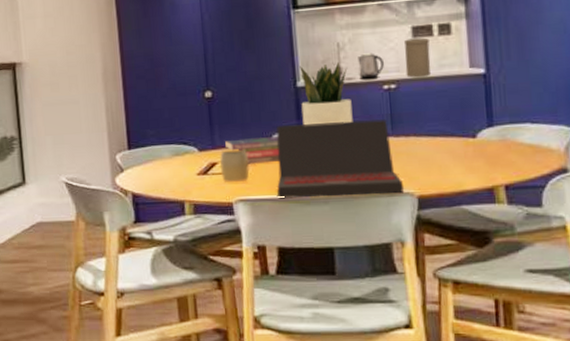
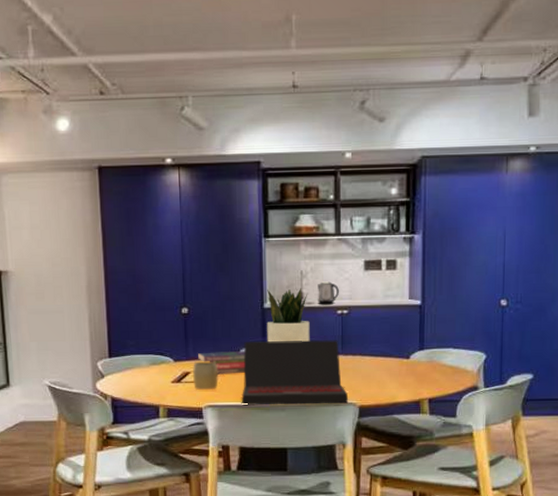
canister: present [405,37,431,78] -> none [357,271,378,305]

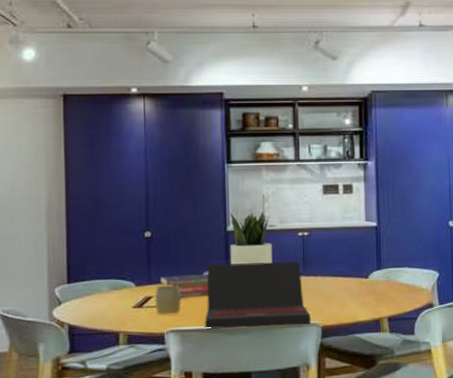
kettle: present [318,281,339,306] -> none [279,205,300,229]

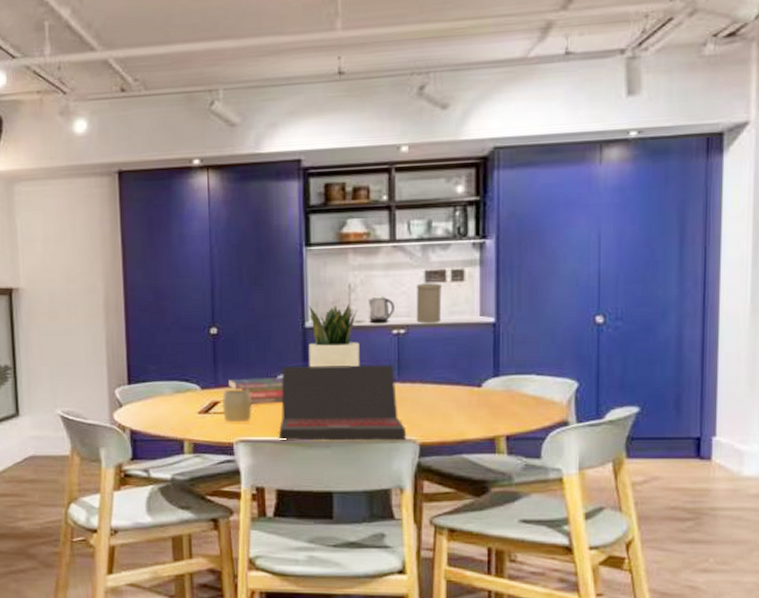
kettle: none [279,205,300,229] -> present [369,296,394,325]
canister: none [316,195,336,228] -> present [416,283,442,324]

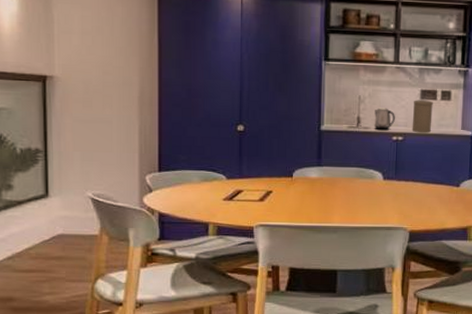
mug: present [223,389,252,423] -> none [246,180,272,210]
books: present [229,377,284,405] -> none [252,171,300,195]
laptop: present [279,364,406,440] -> none [294,162,399,227]
planter: present [308,304,360,368] -> none [322,111,365,166]

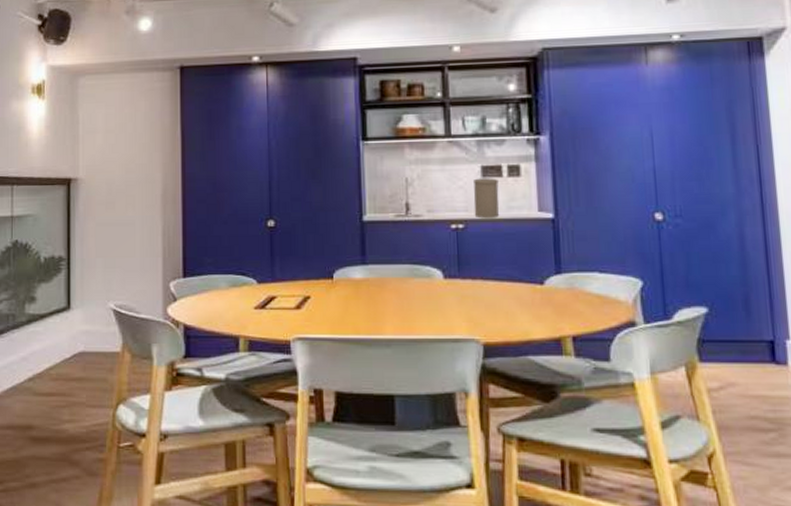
kettle: present [374,107,395,132] -> none [426,190,452,220]

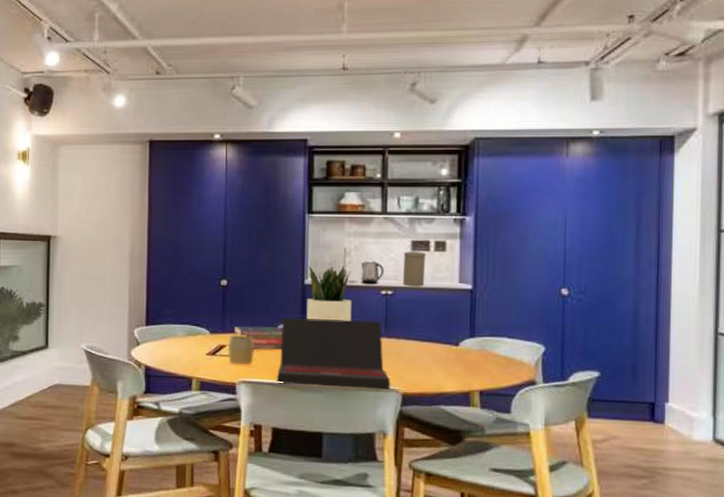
mug: none [279,283,310,319] -> present [228,335,254,366]
books: none [286,272,342,300] -> present [235,326,283,351]
laptop: none [338,259,469,339] -> present [277,317,390,389]
planter: none [366,198,419,262] -> present [306,265,352,321]
kettle: none [426,190,452,220] -> present [361,260,384,286]

